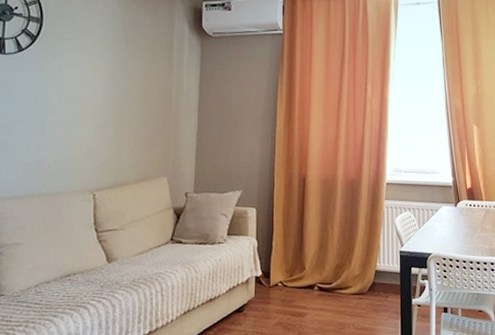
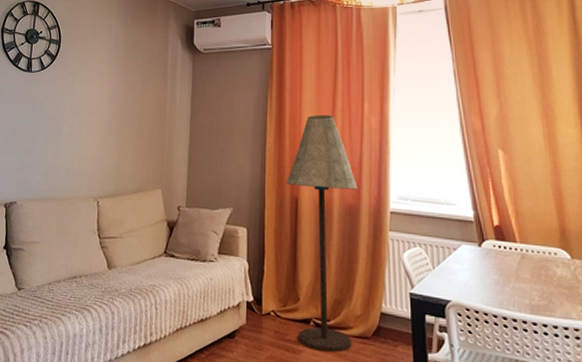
floor lamp: none [295,98,359,311] -> present [287,114,358,353]

